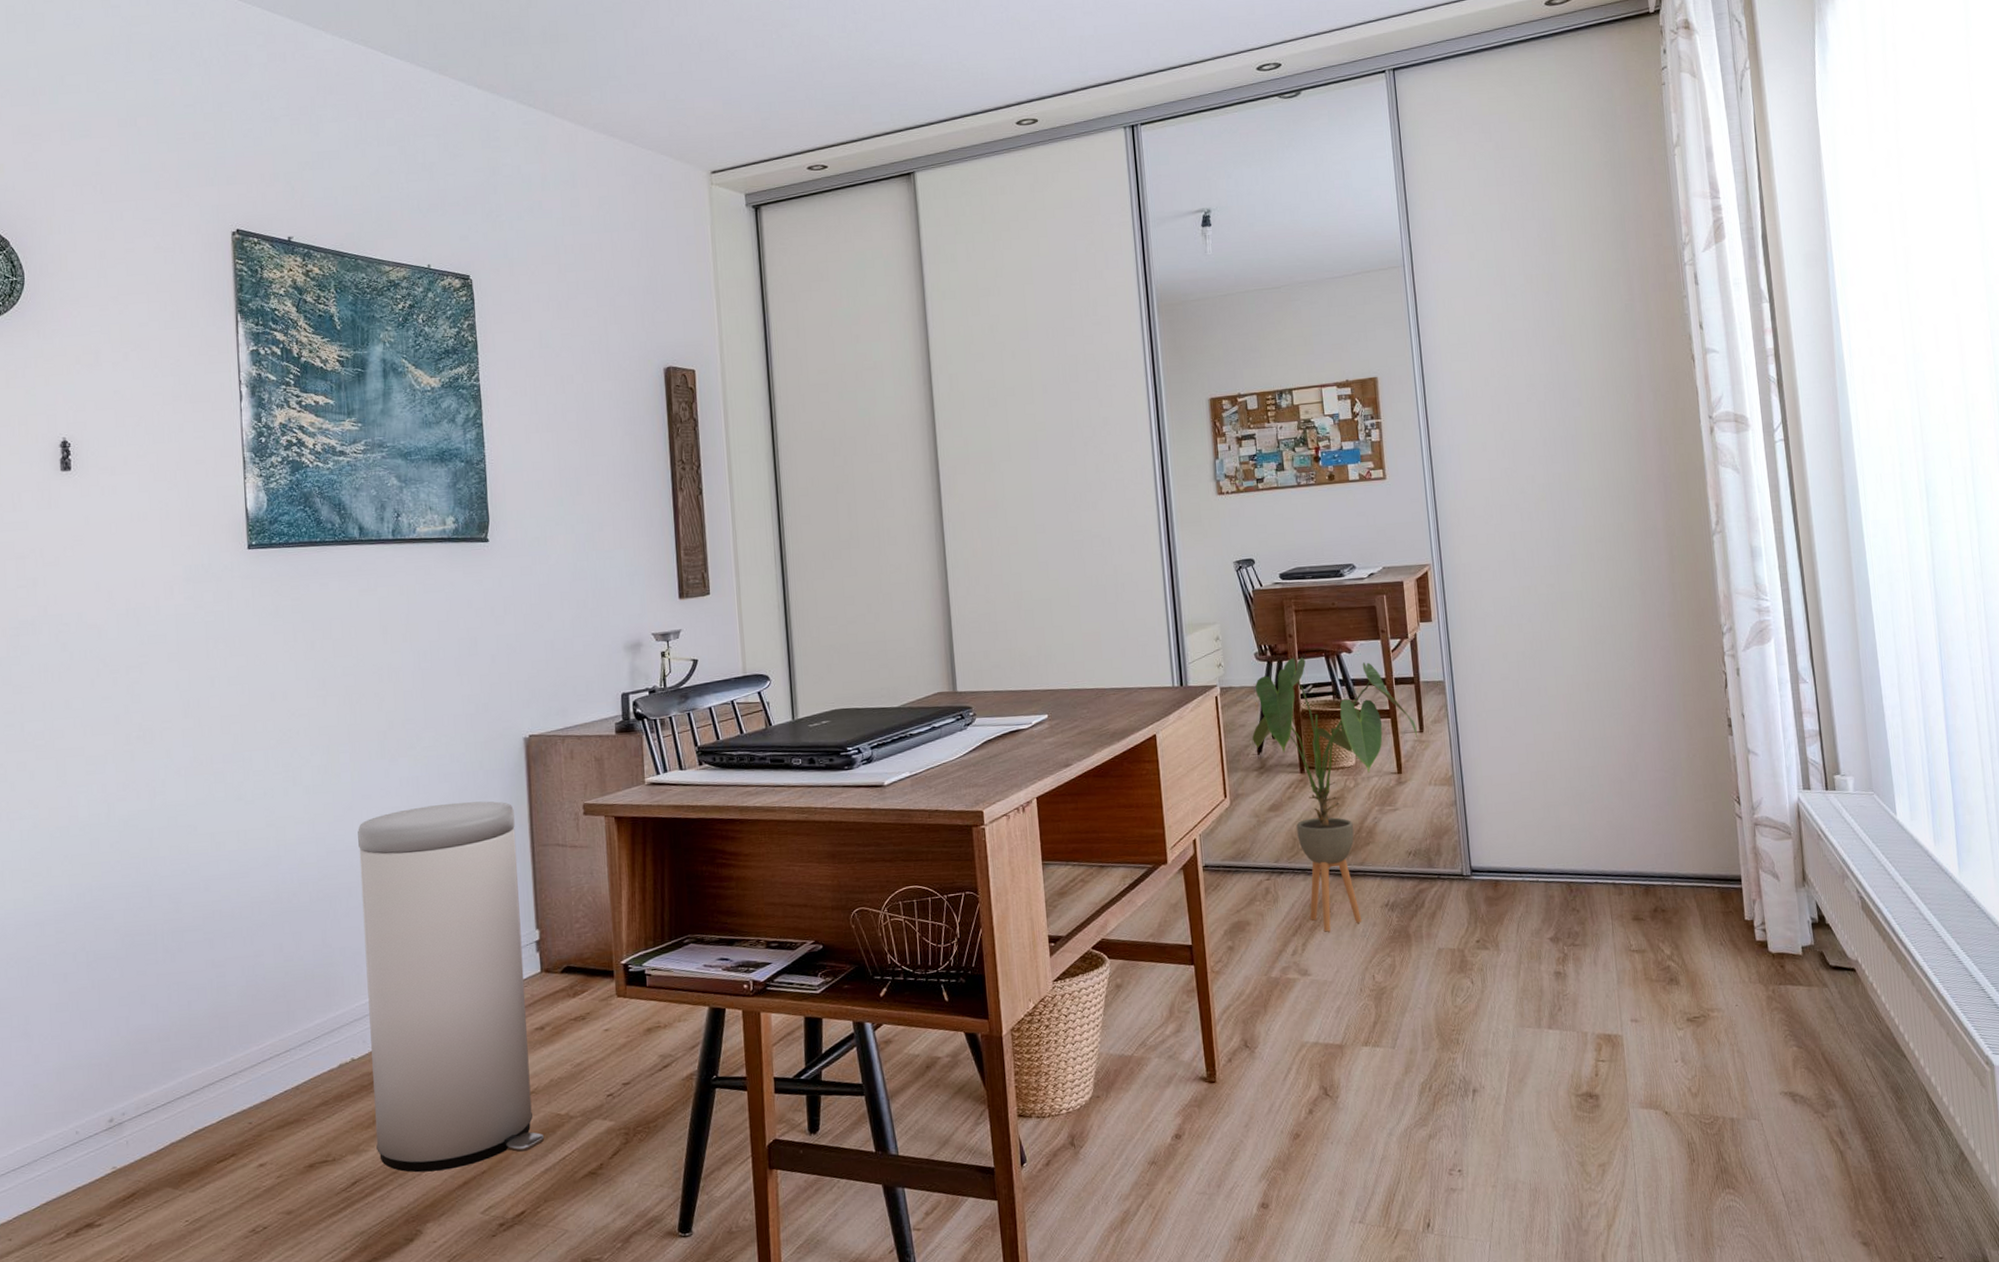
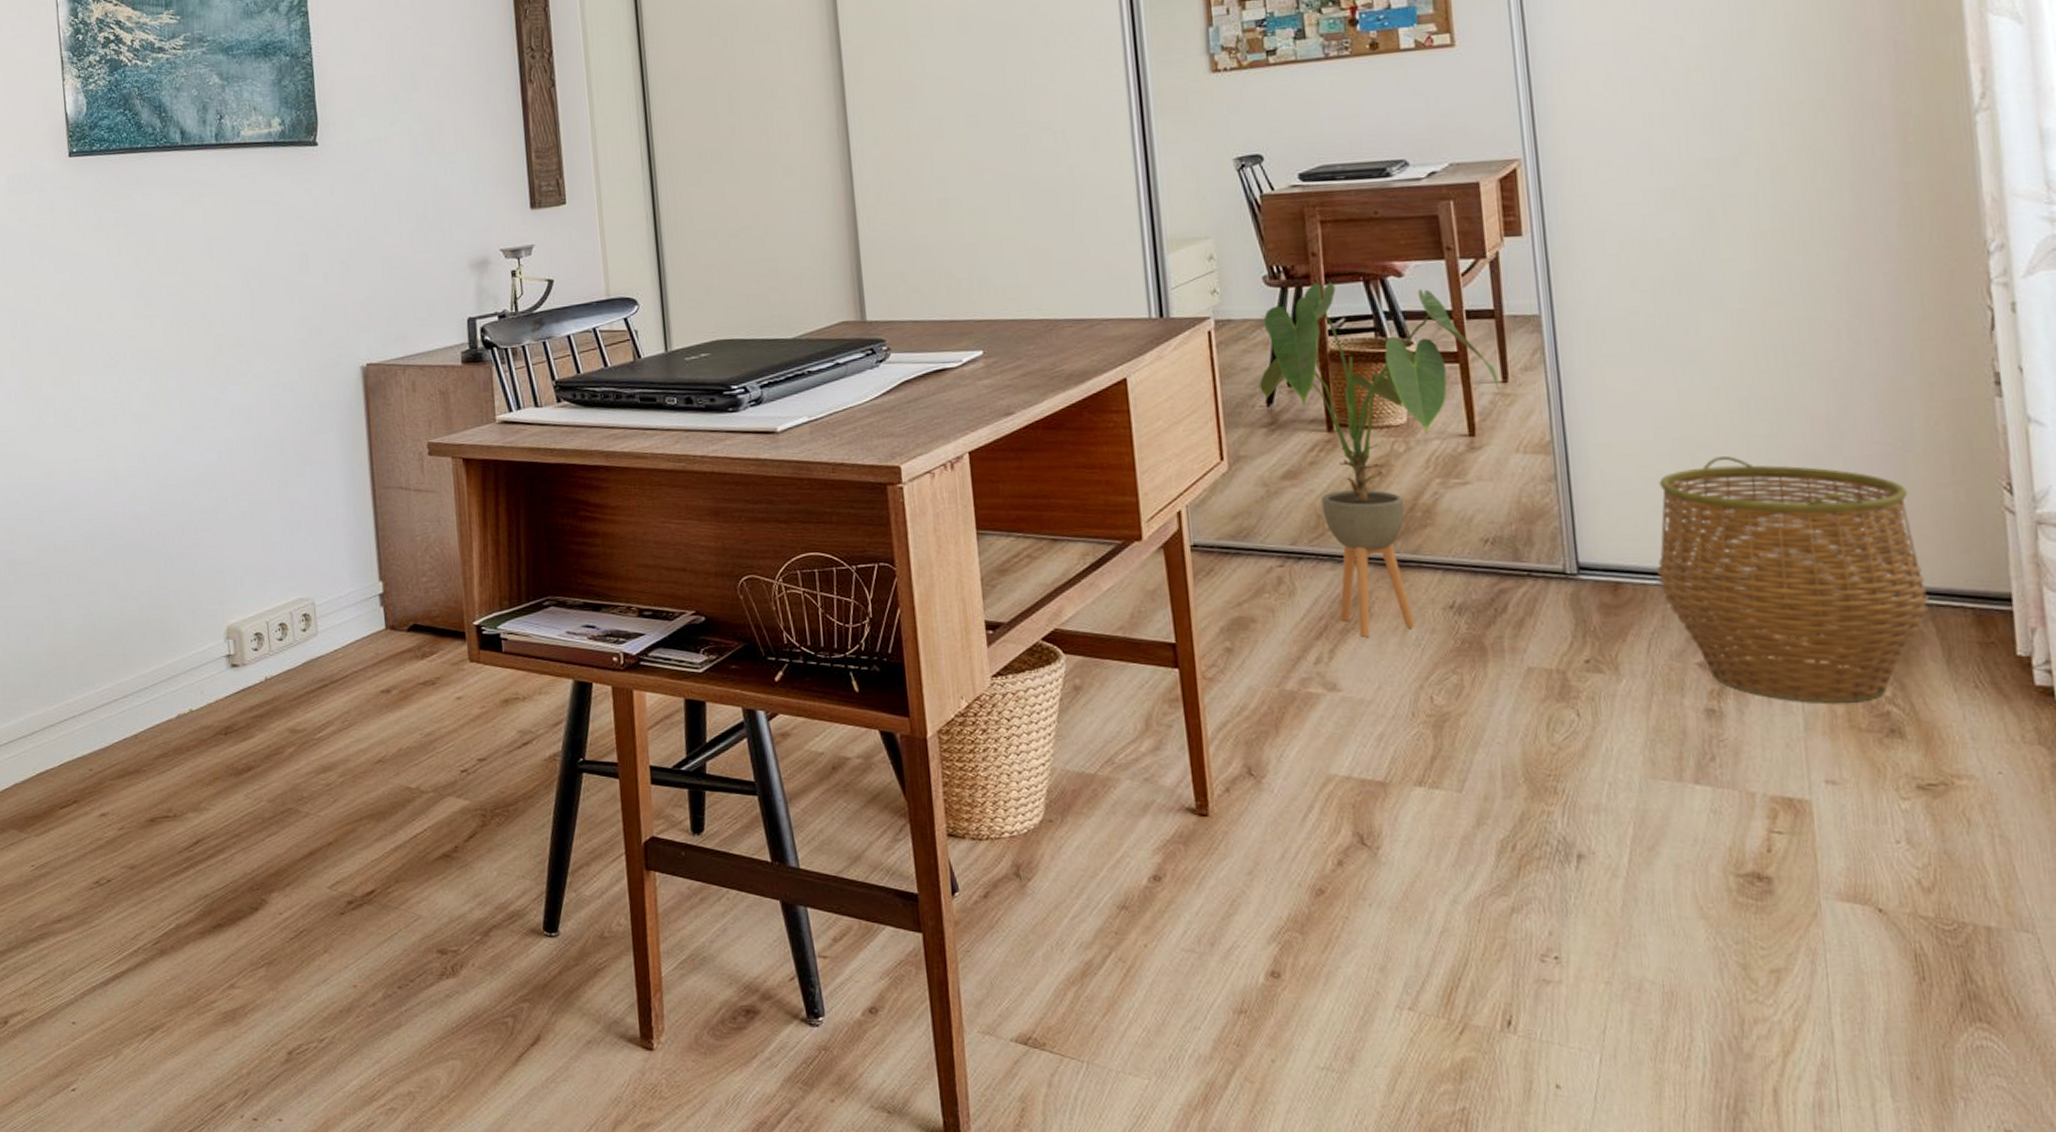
pedal bin: present [358,801,545,1173] -> none [189,436,394,838]
basket: none [1522,783,1692,963] -> present [1656,456,1929,703]

